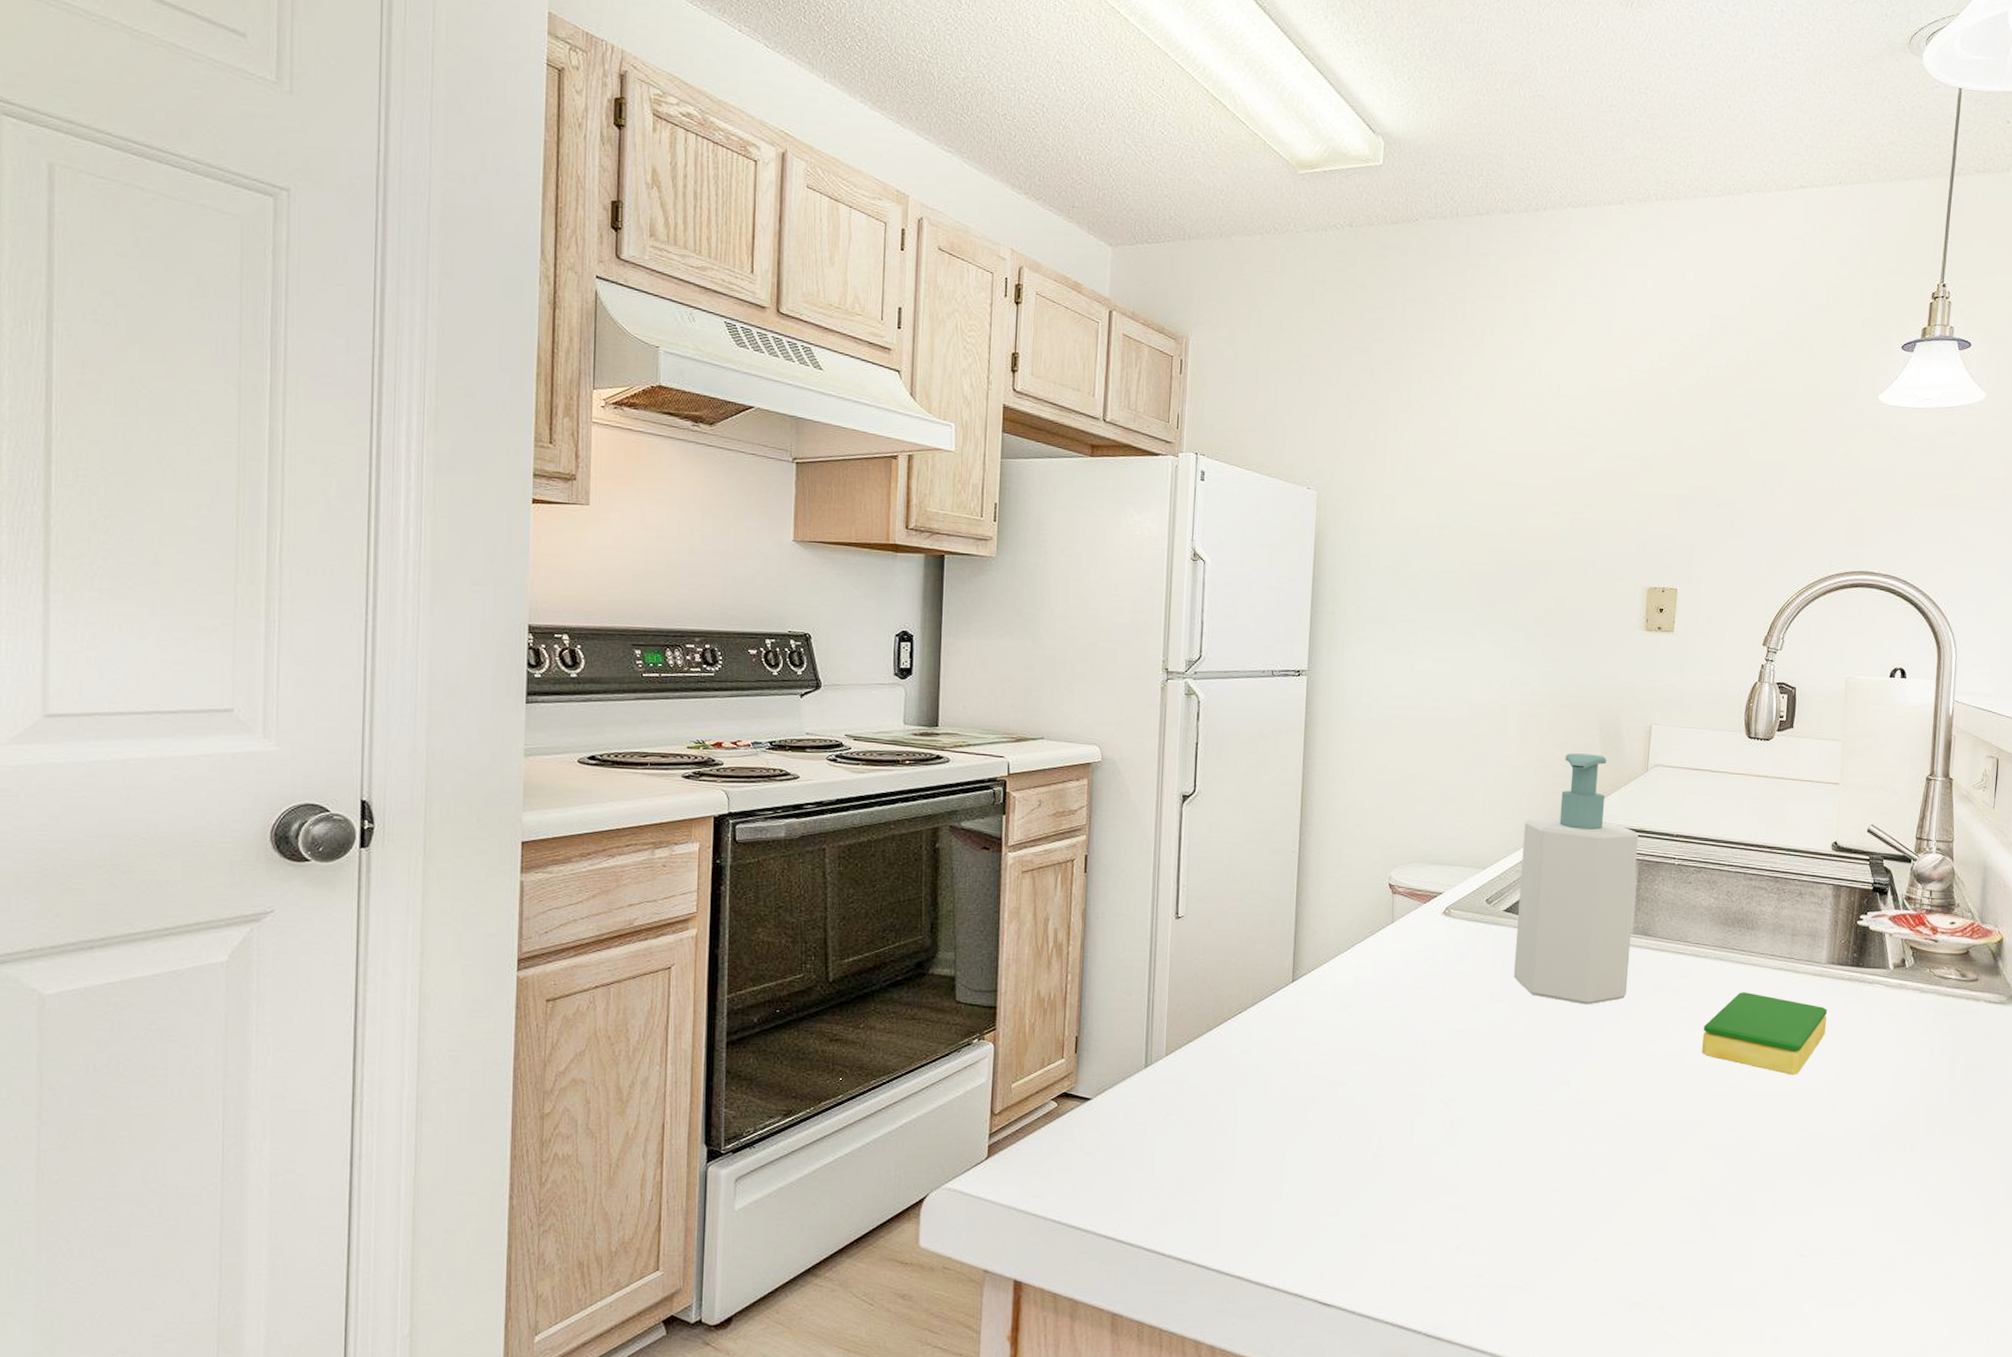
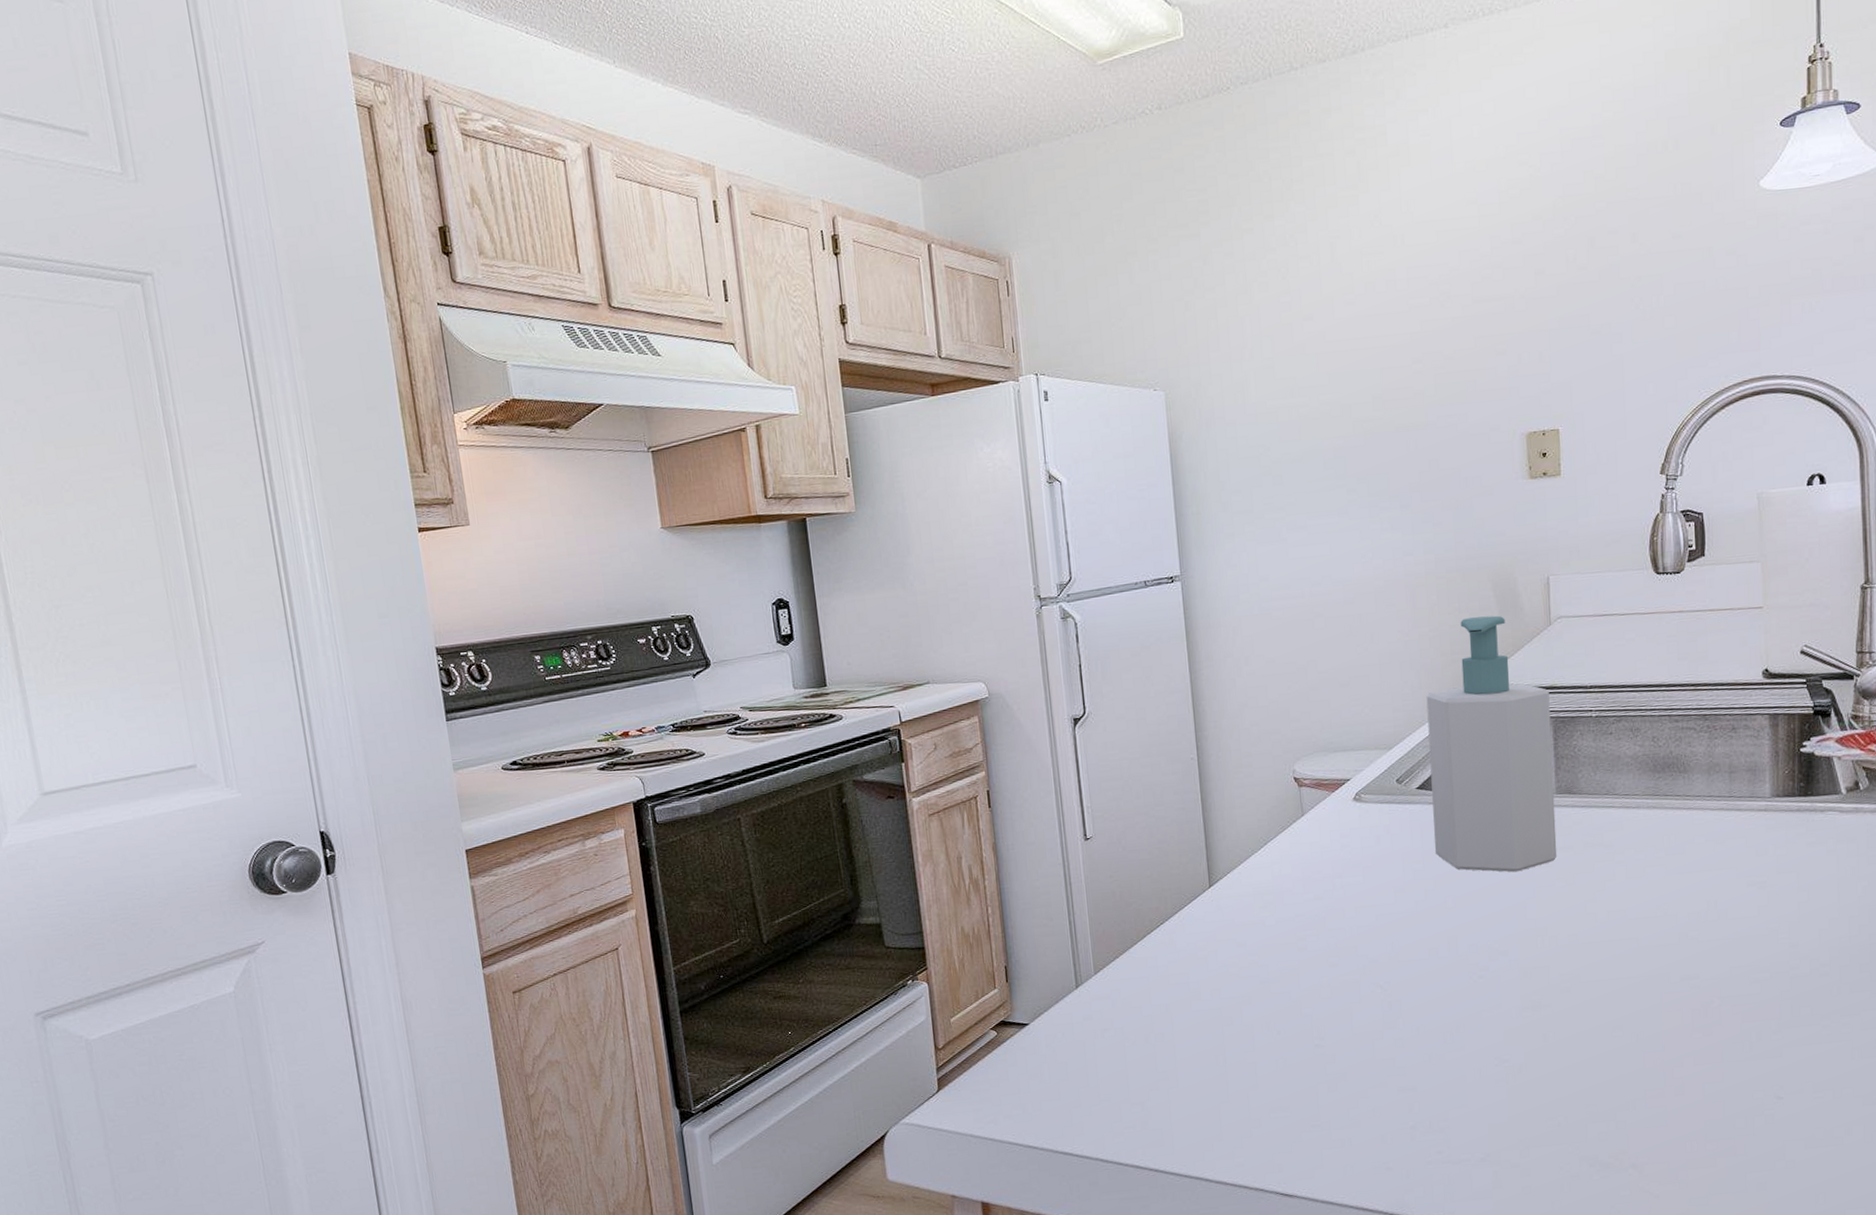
dish sponge: present [1702,992,1827,1075] -> none [1644,837,1778,917]

